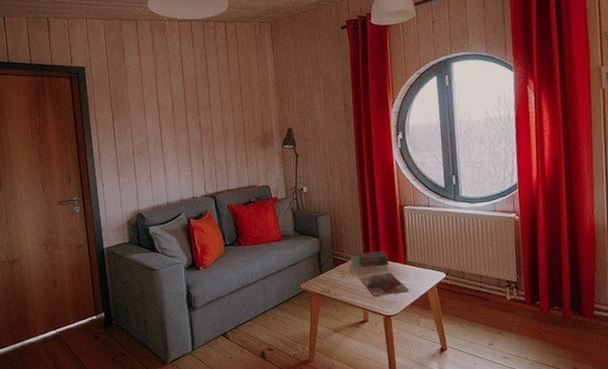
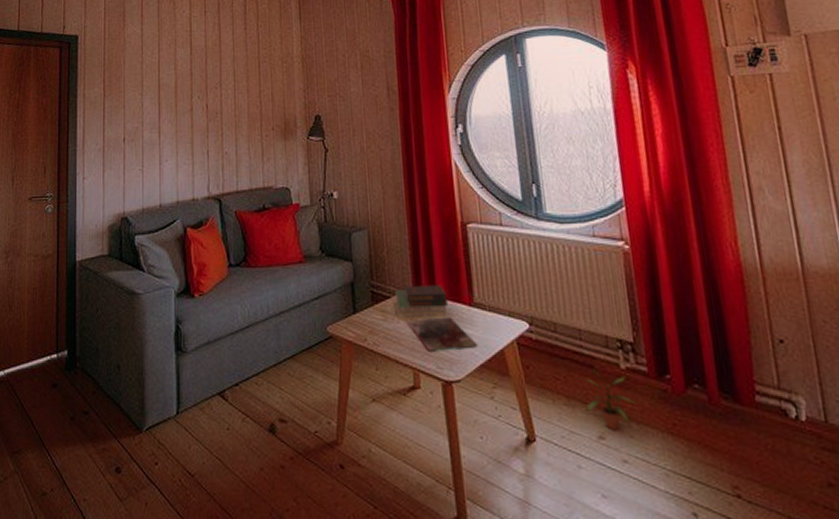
potted plant: none [482,300,517,340] -> present [584,368,638,431]

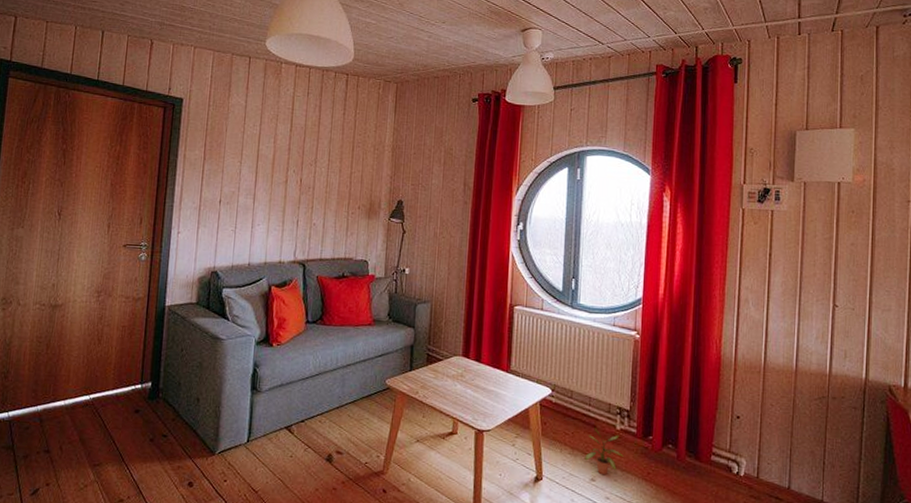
books: present [393,285,449,320] -> none [444,352,490,381]
magazine: present [407,317,478,351] -> none [453,379,508,406]

